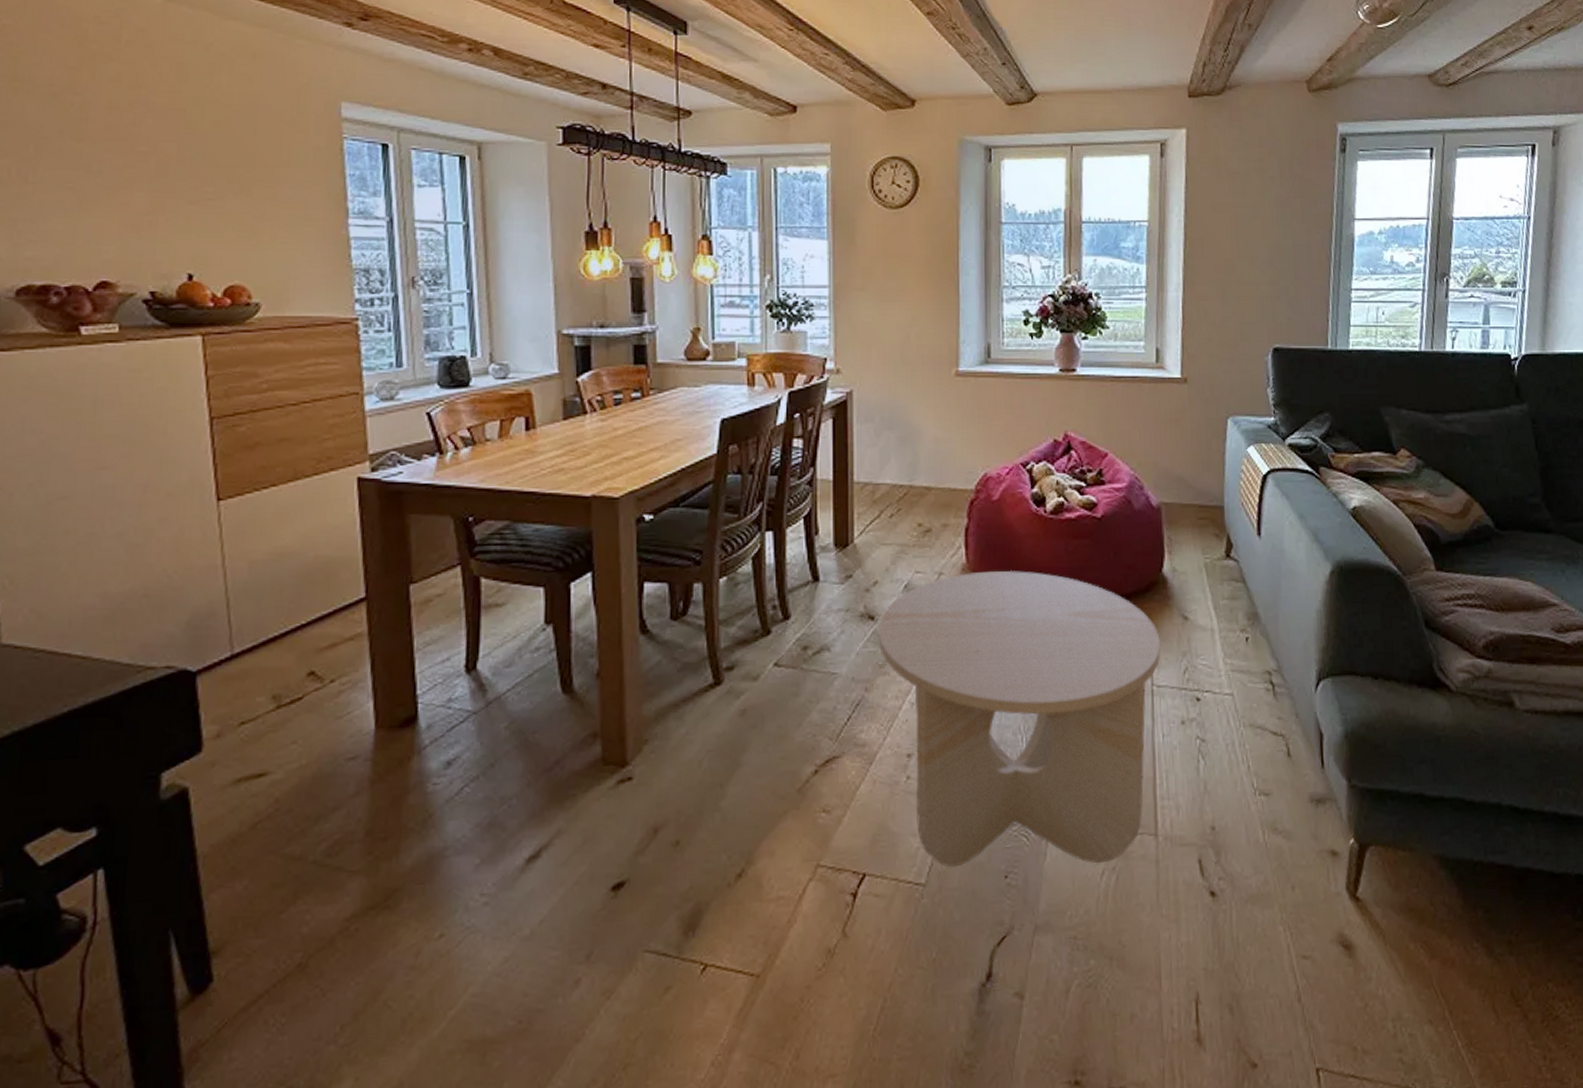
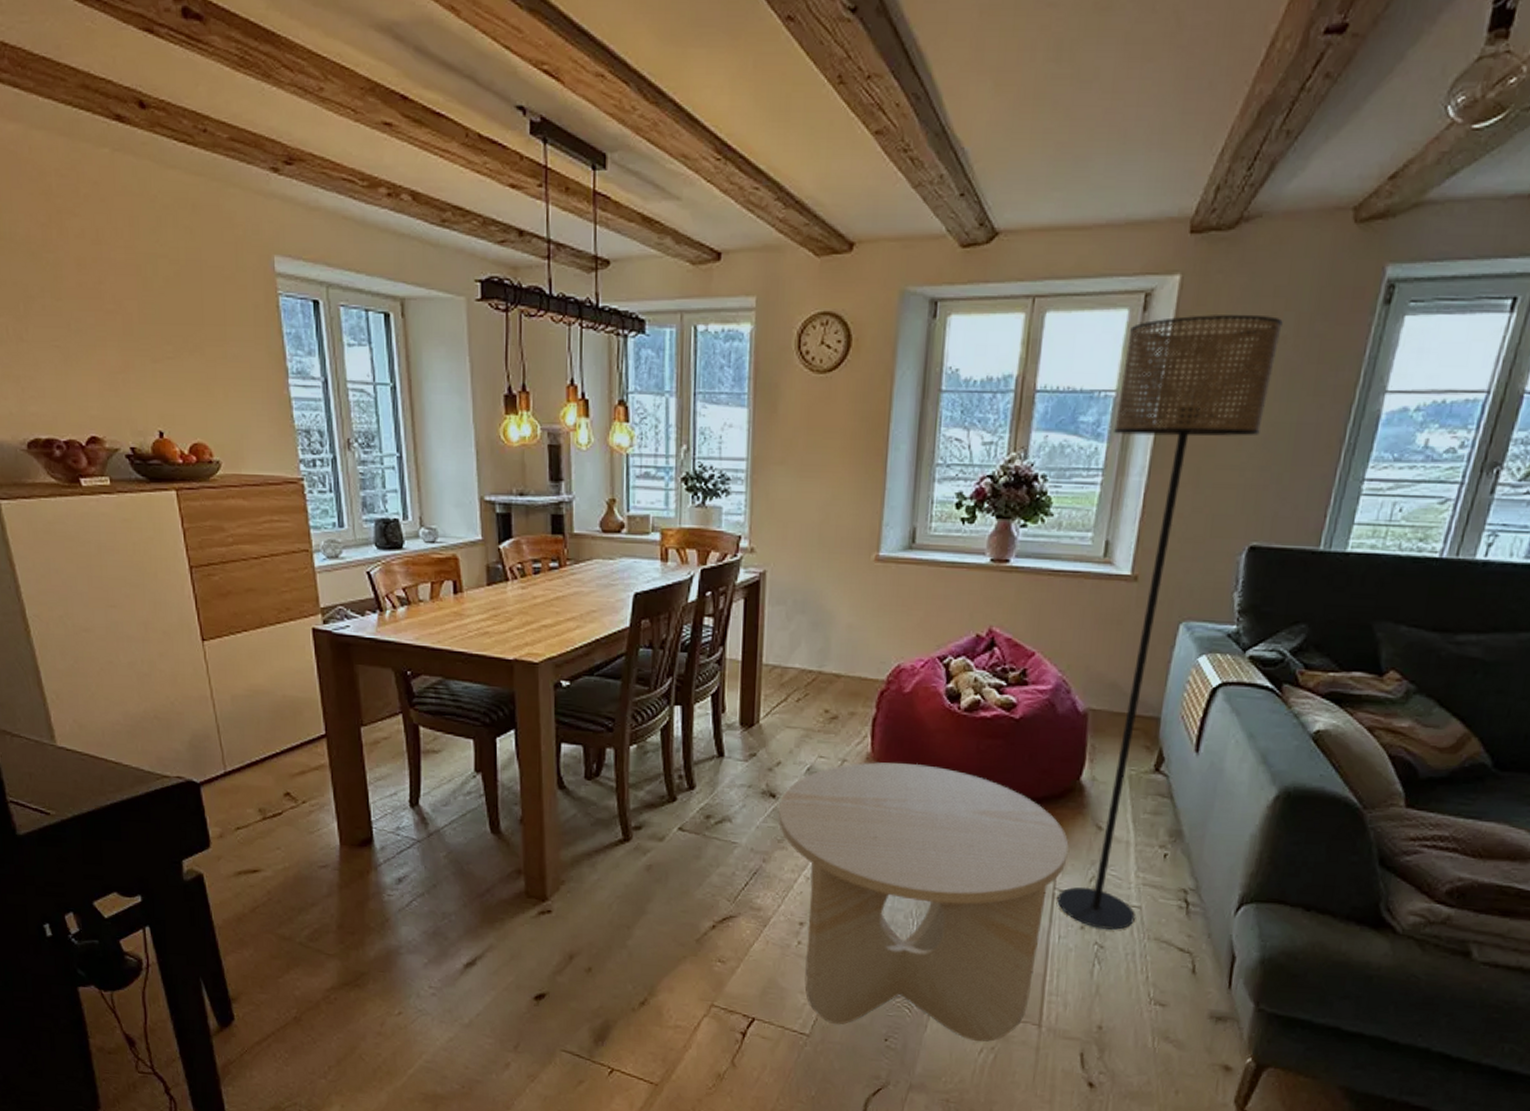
floor lamp: none [1150,159,1269,721] -> present [1057,314,1283,930]

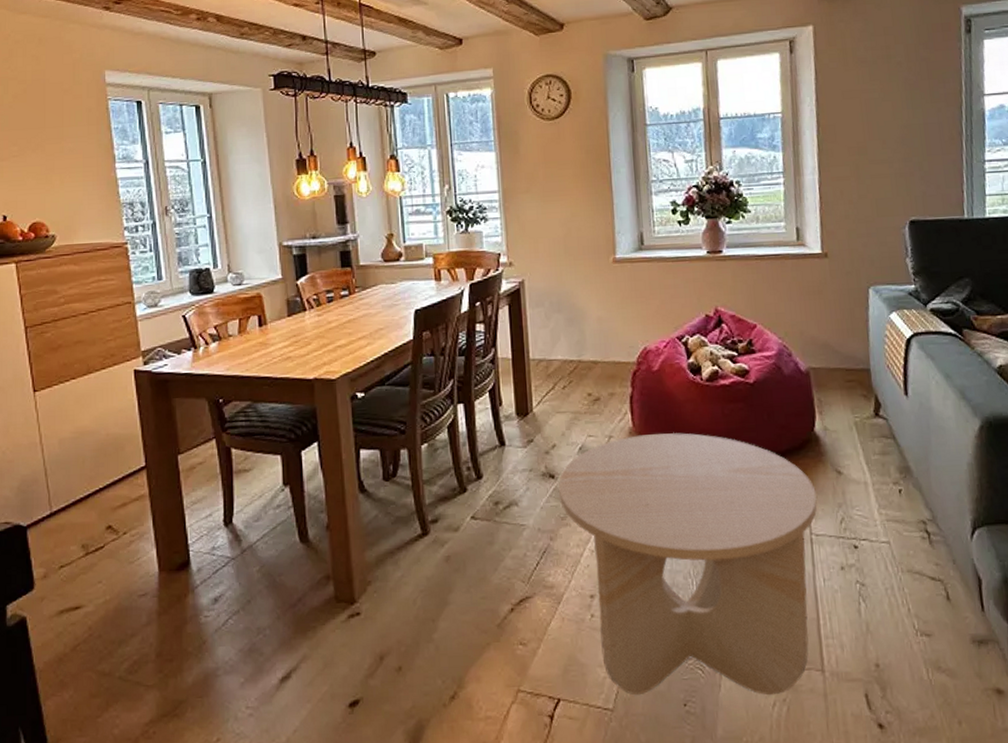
floor lamp: present [1057,314,1283,930] -> none [783,49,898,567]

